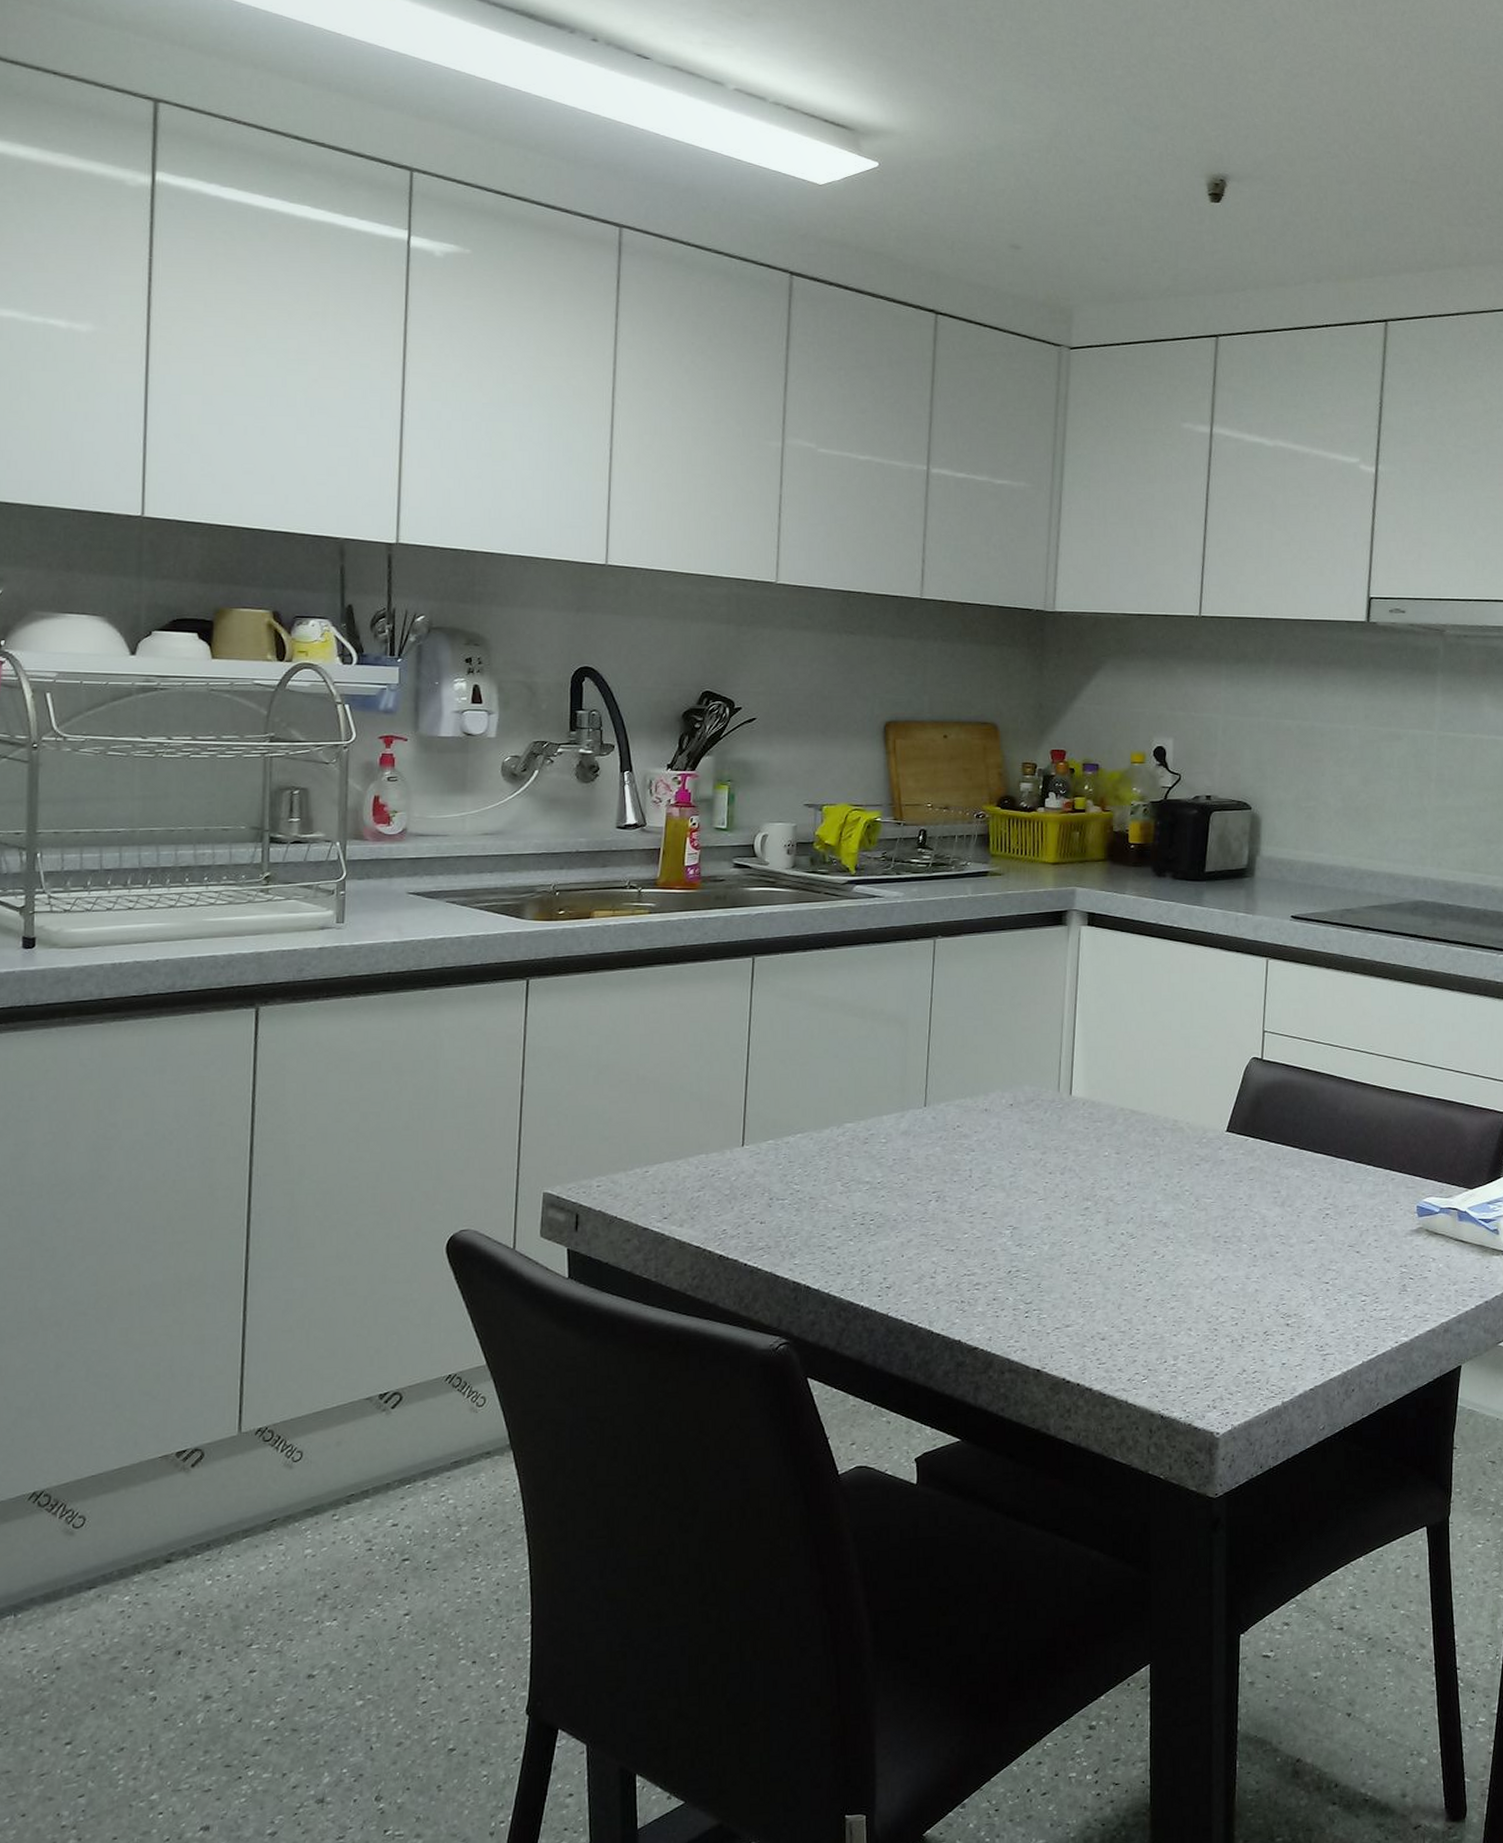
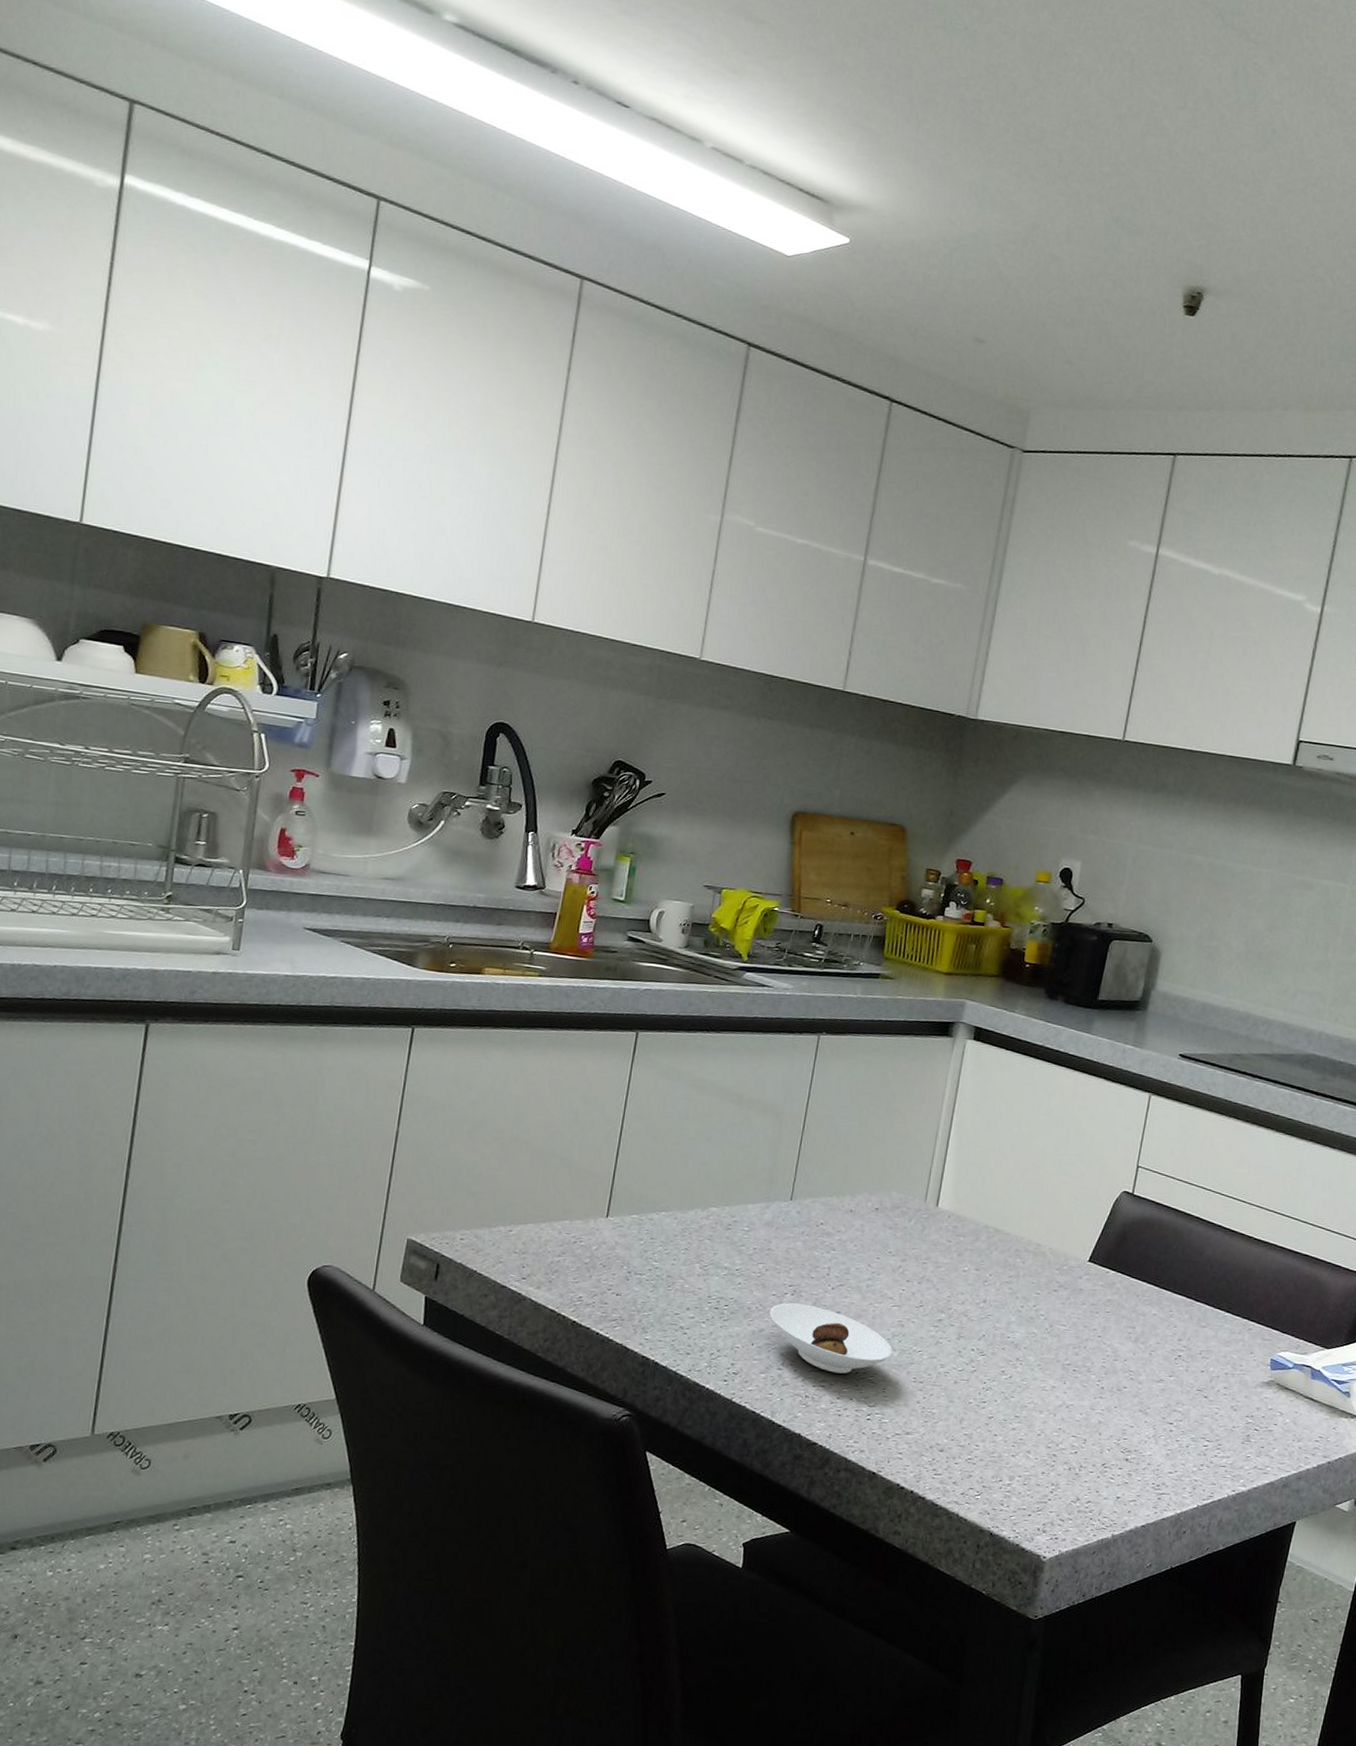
saucer: none [916,1209,1043,1275] -> present [769,1303,892,1374]

